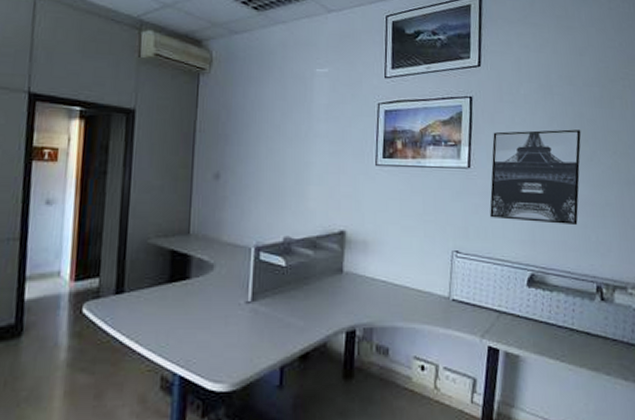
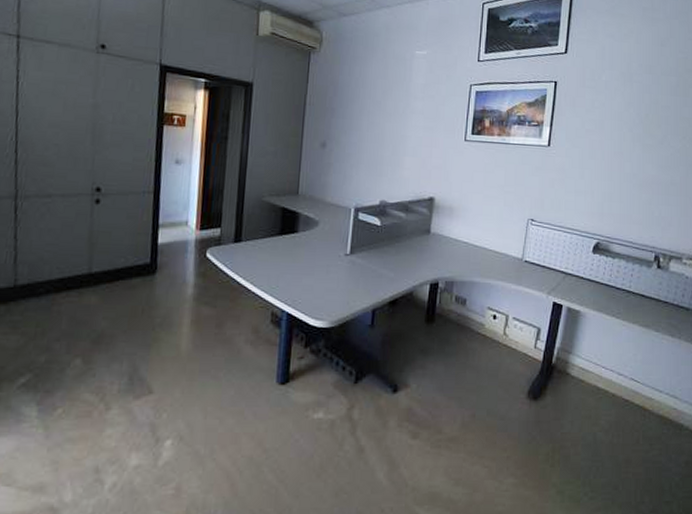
wall art: present [490,129,582,226] -> none [565,114,655,202]

